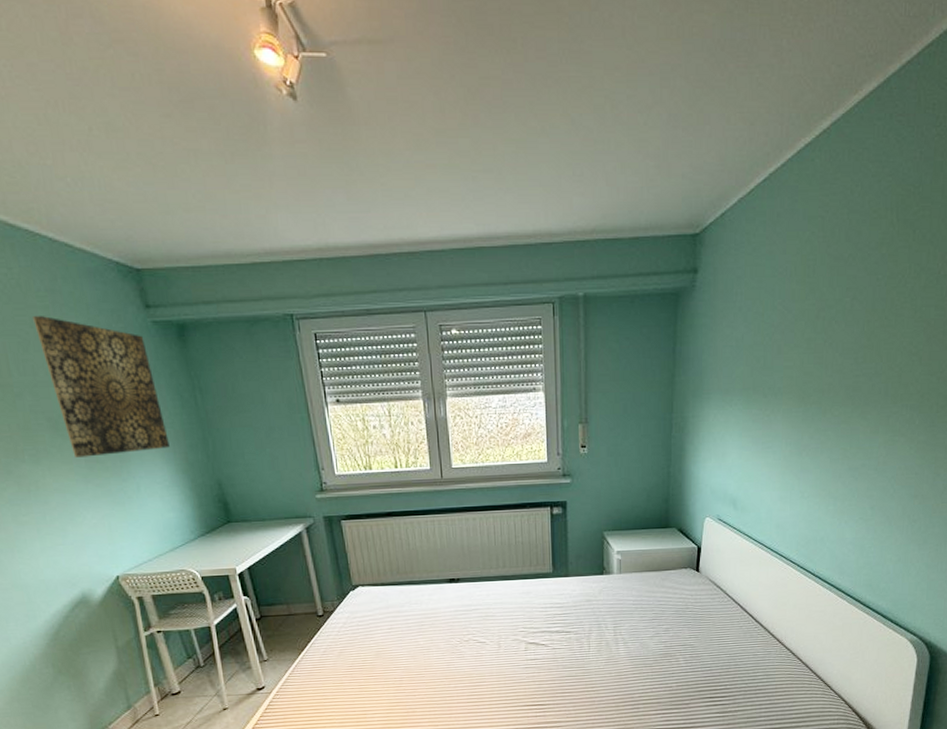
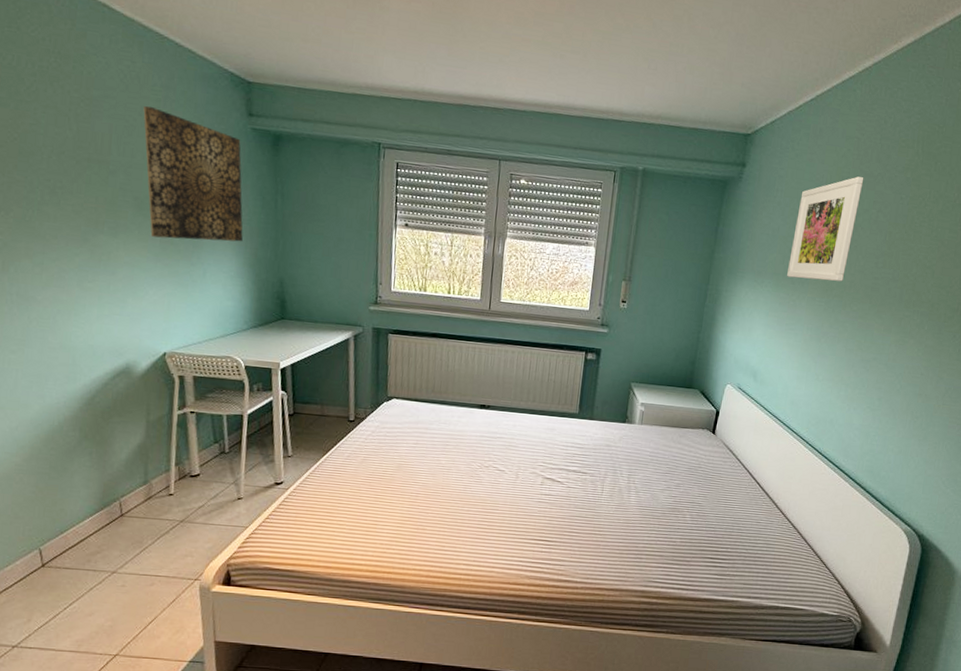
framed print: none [758,262,833,390] -> present [787,176,864,282]

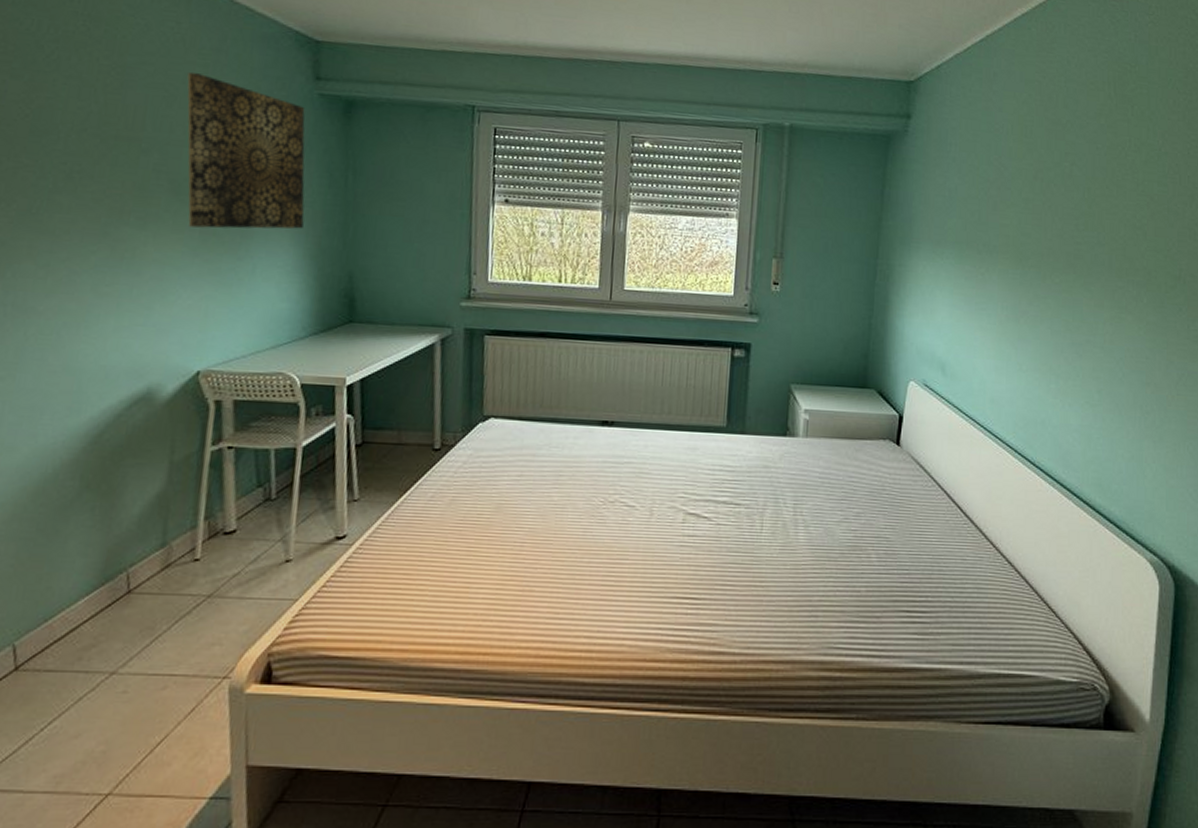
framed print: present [787,176,864,282] -> none [971,125,1051,249]

